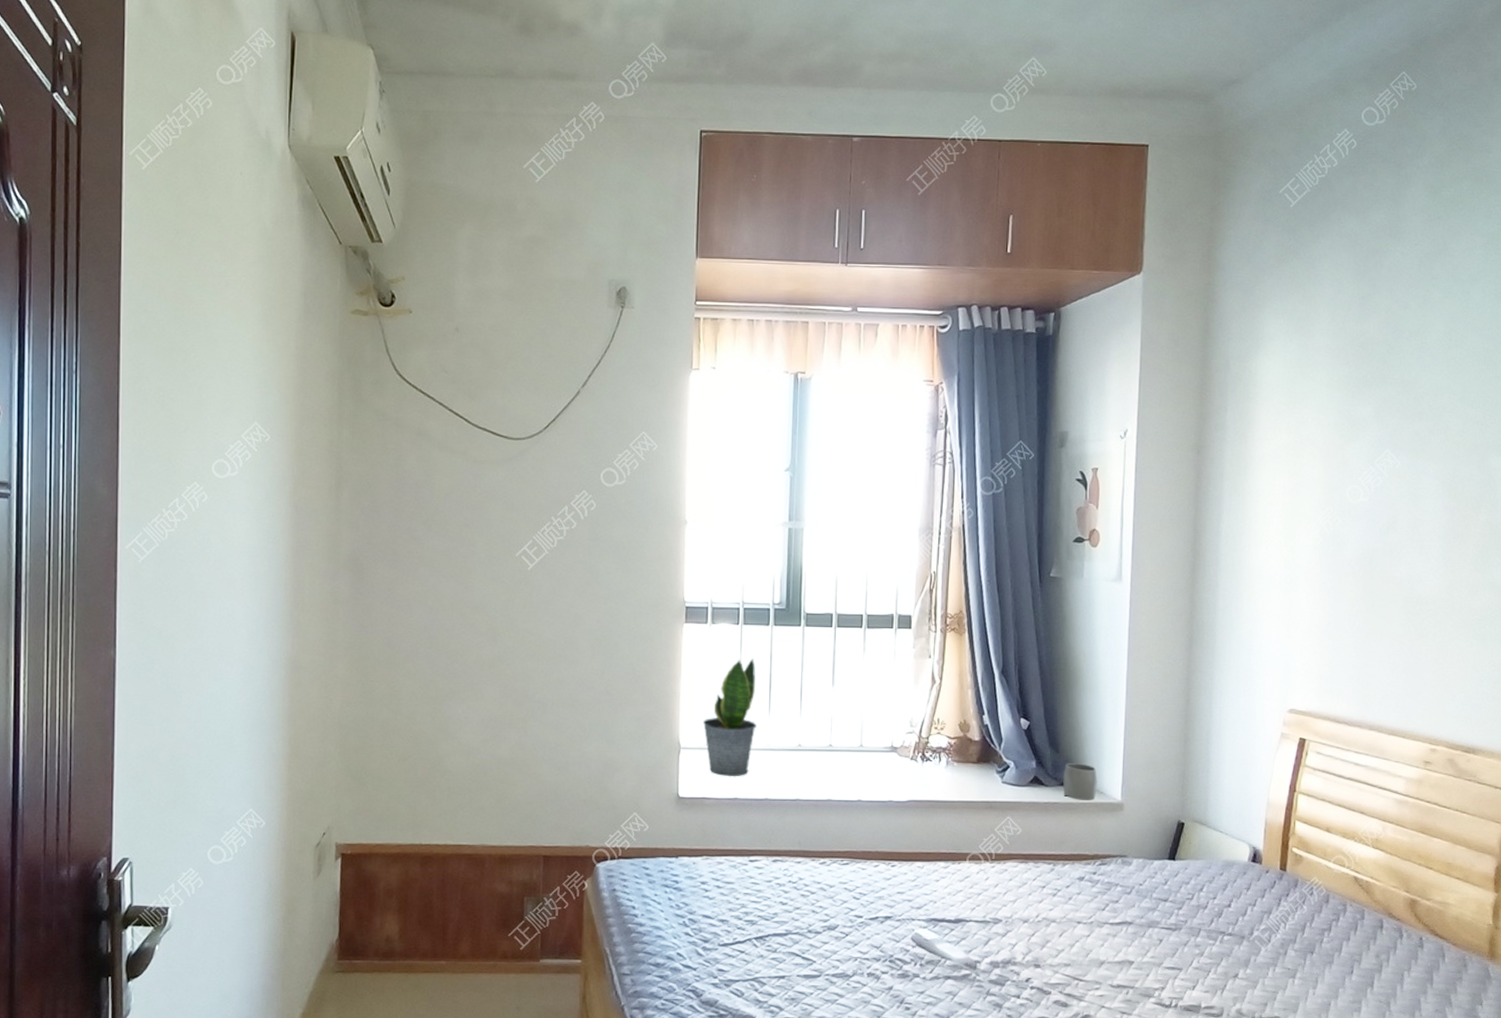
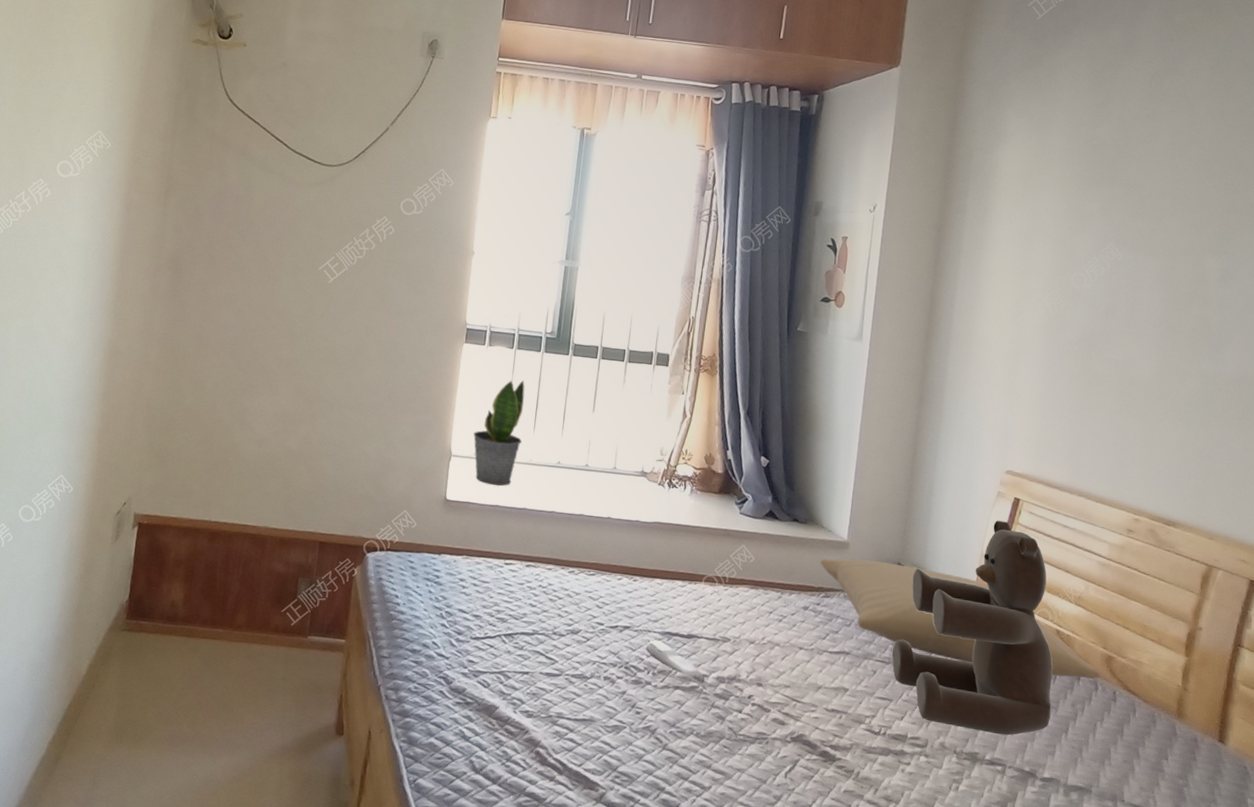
mug: present [1062,763,1098,802] -> none [795,501,828,538]
pillow: none [1093,820,1405,927] -> present [820,558,1101,679]
teddy bear: none [1178,765,1354,995] -> present [891,520,1053,736]

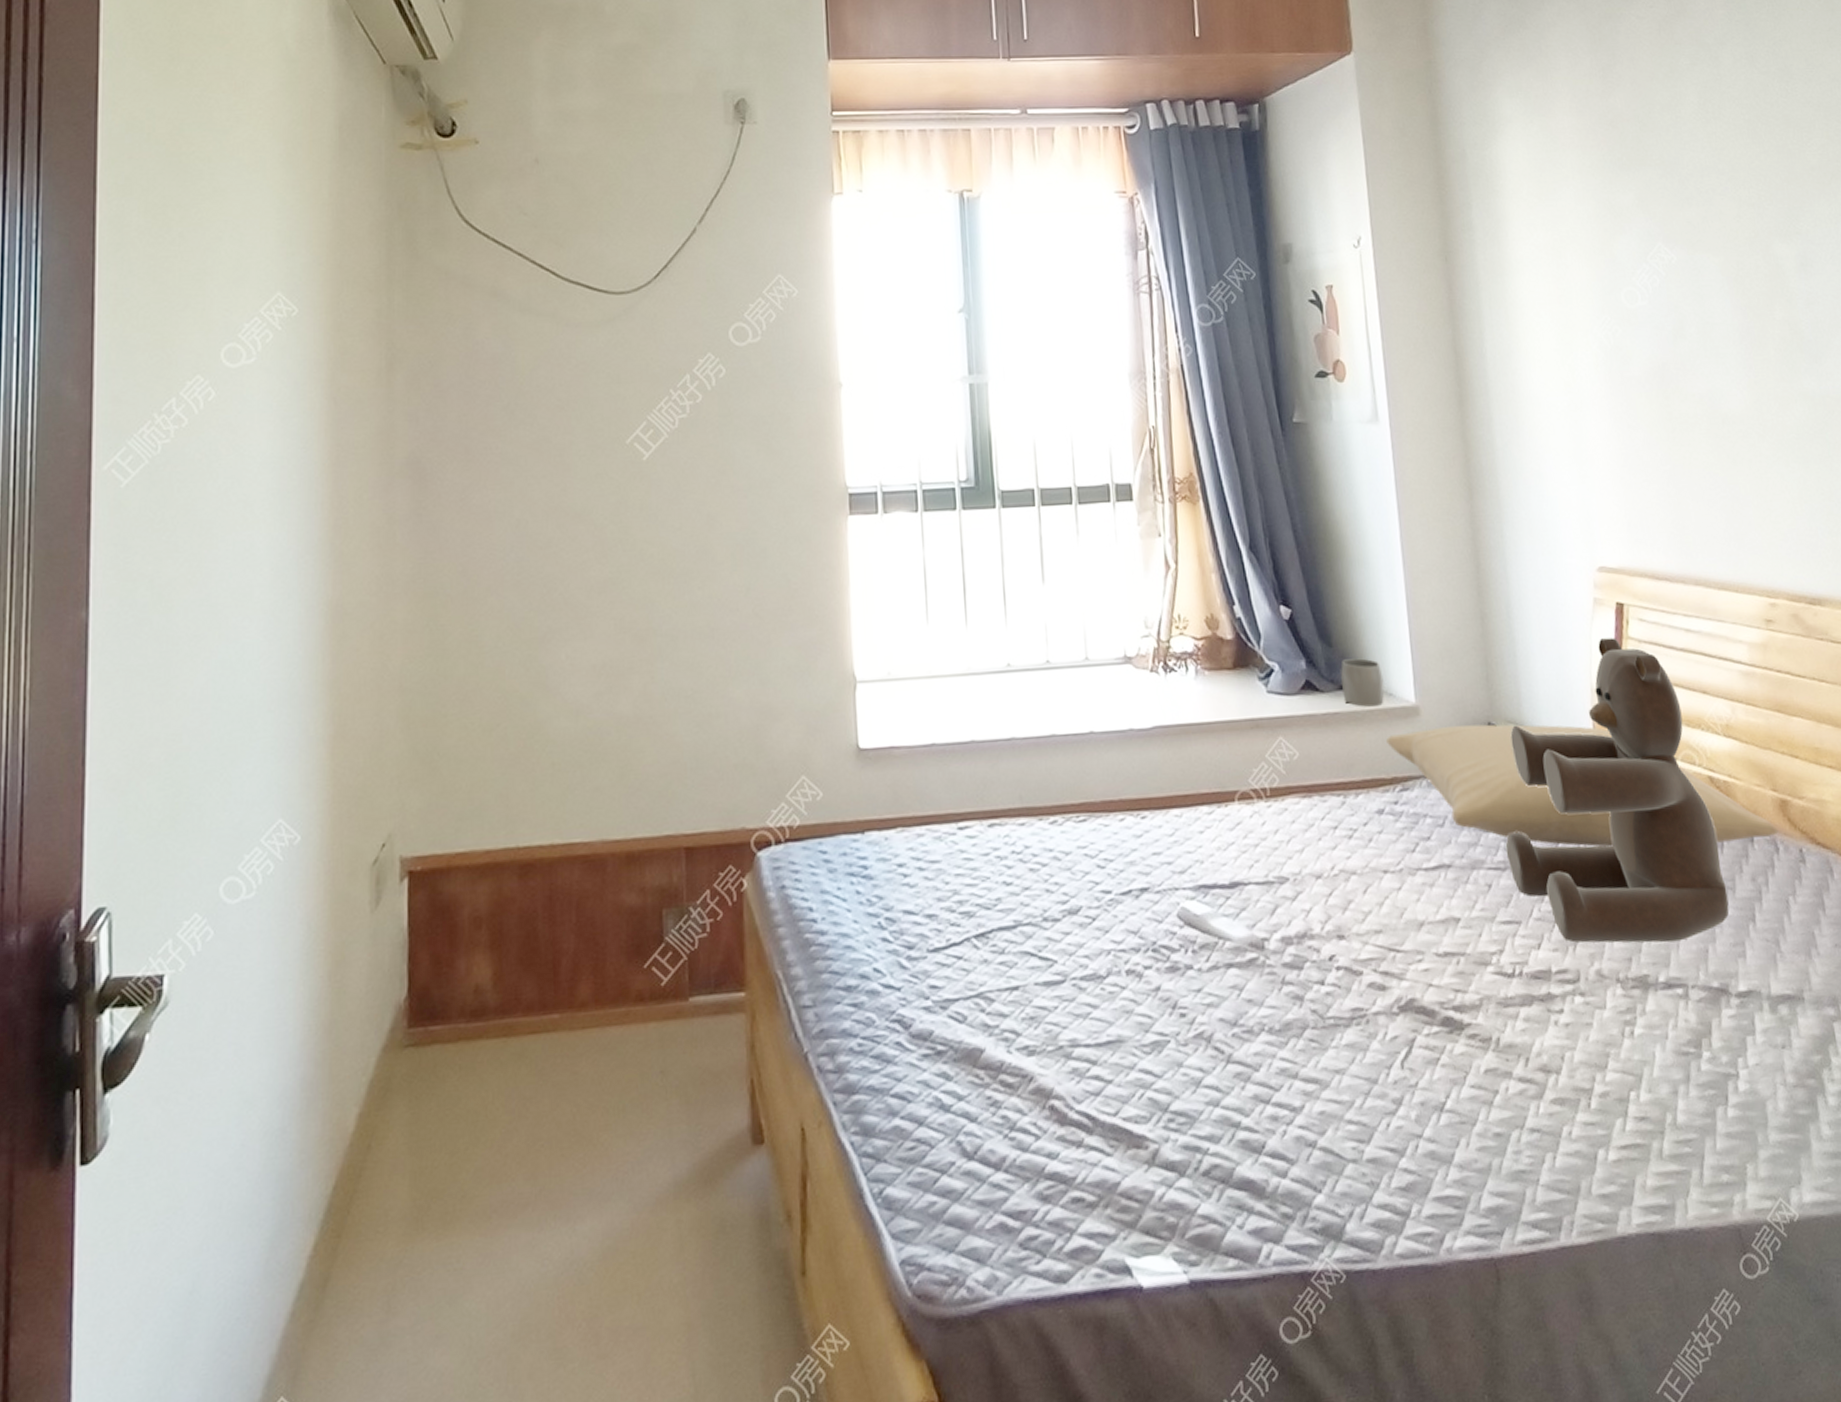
potted plant: present [473,379,525,486] -> none [883,554,952,715]
mug: none [795,501,828,538] -> present [1340,658,1385,708]

